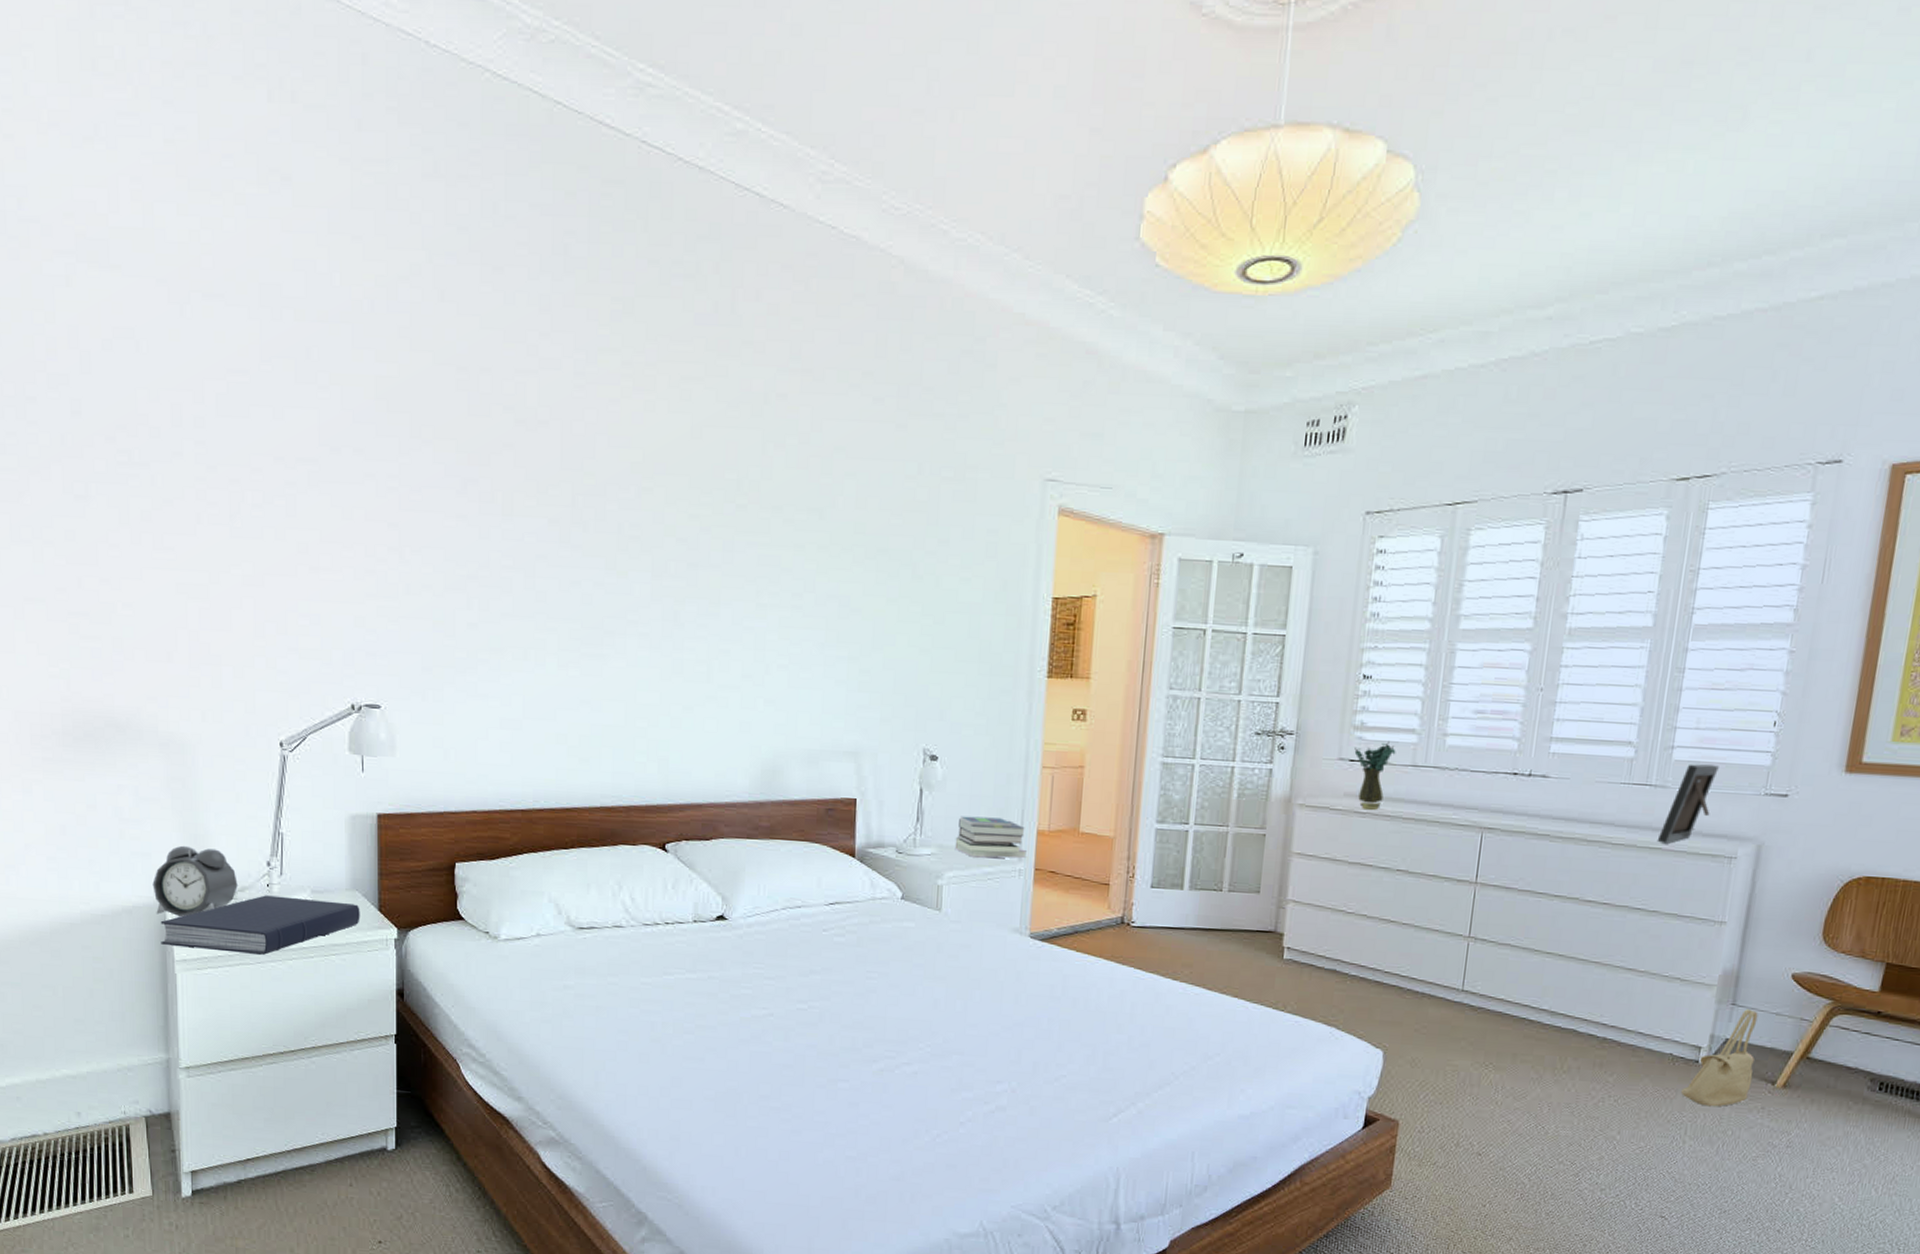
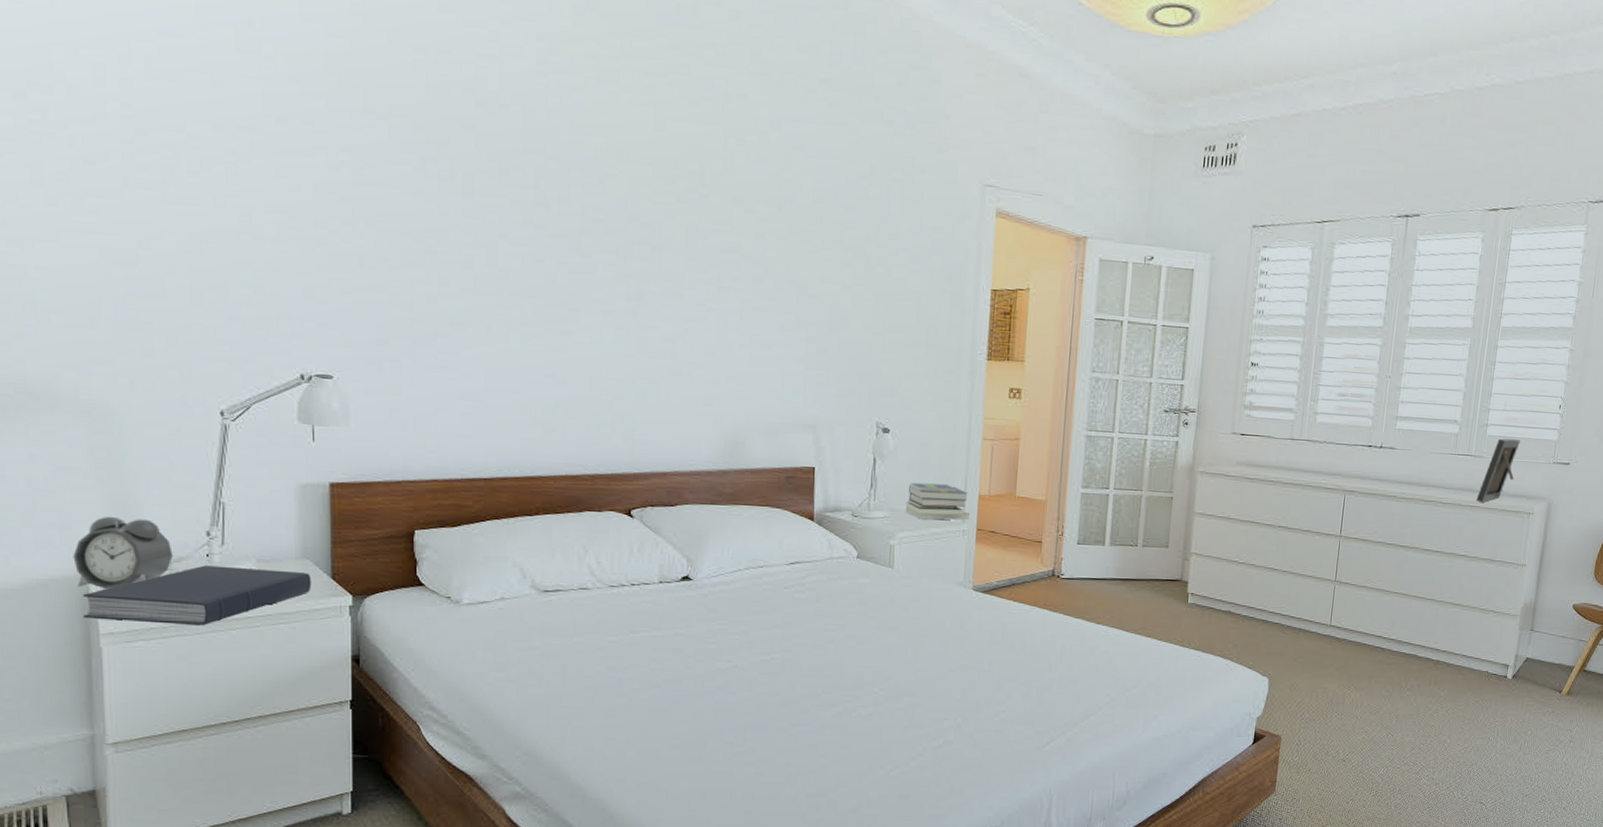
vase: present [1354,741,1396,811] -> none [1244,418,1278,477]
handbag: present [1680,1009,1758,1107] -> none [1494,634,1549,713]

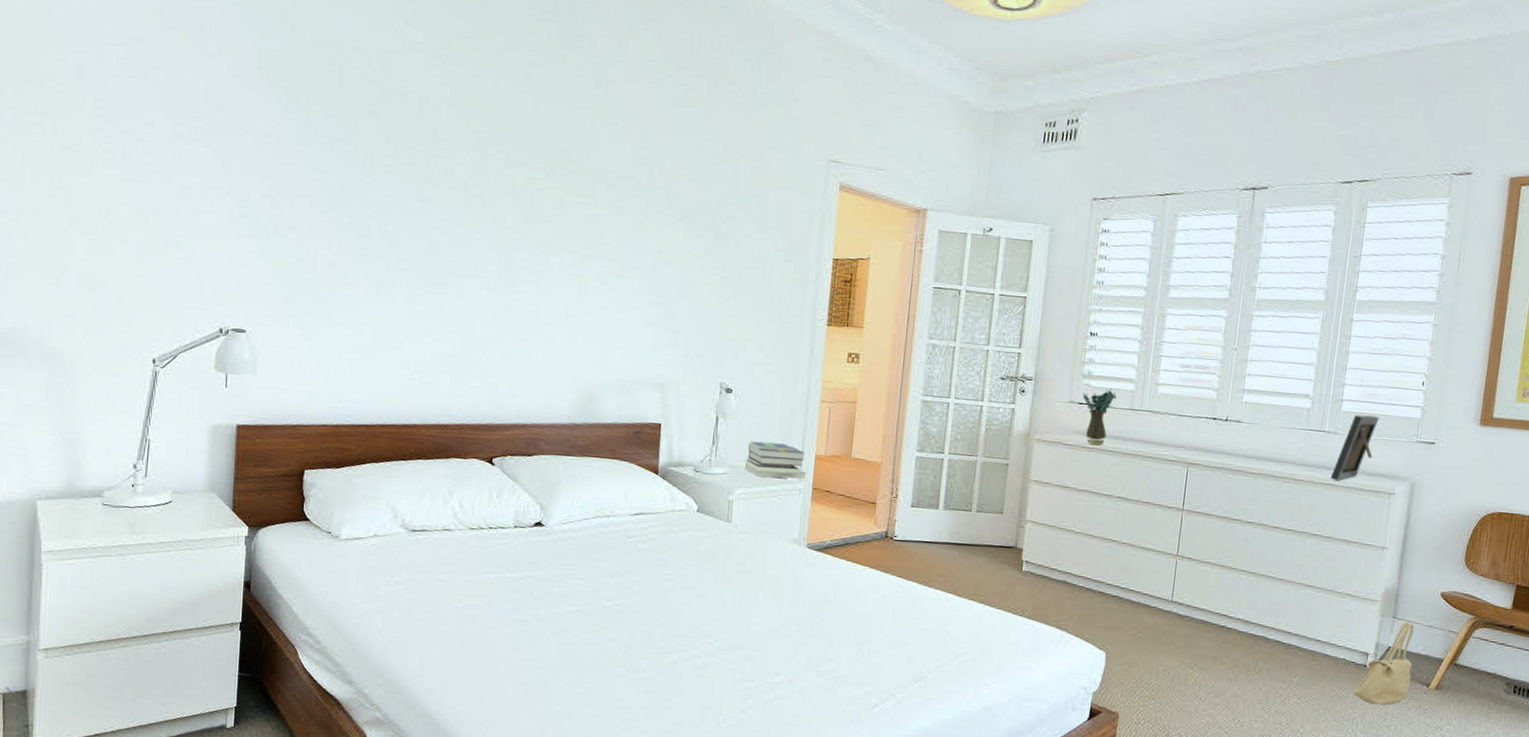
alarm clock: present [73,516,173,590] -> none [26,448,105,513]
book: present [82,565,312,627] -> none [30,494,216,549]
vase: none [1244,418,1278,477] -> present [1082,388,1117,447]
handbag: none [1494,634,1549,713] -> present [1352,622,1415,706]

